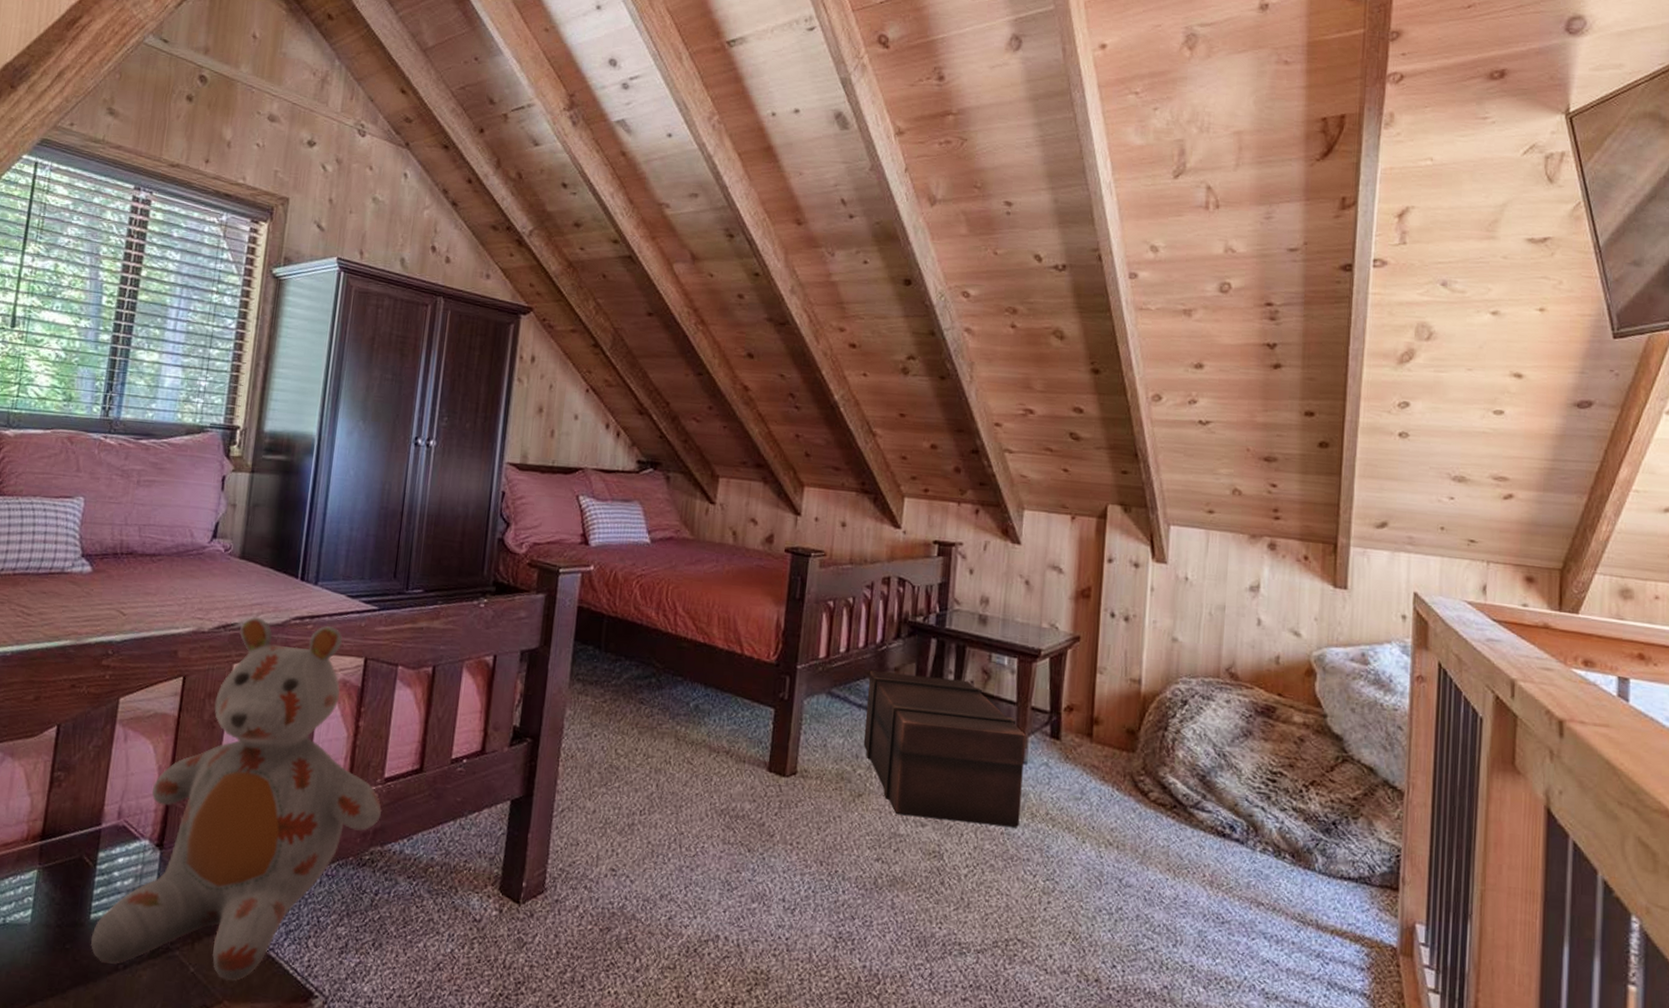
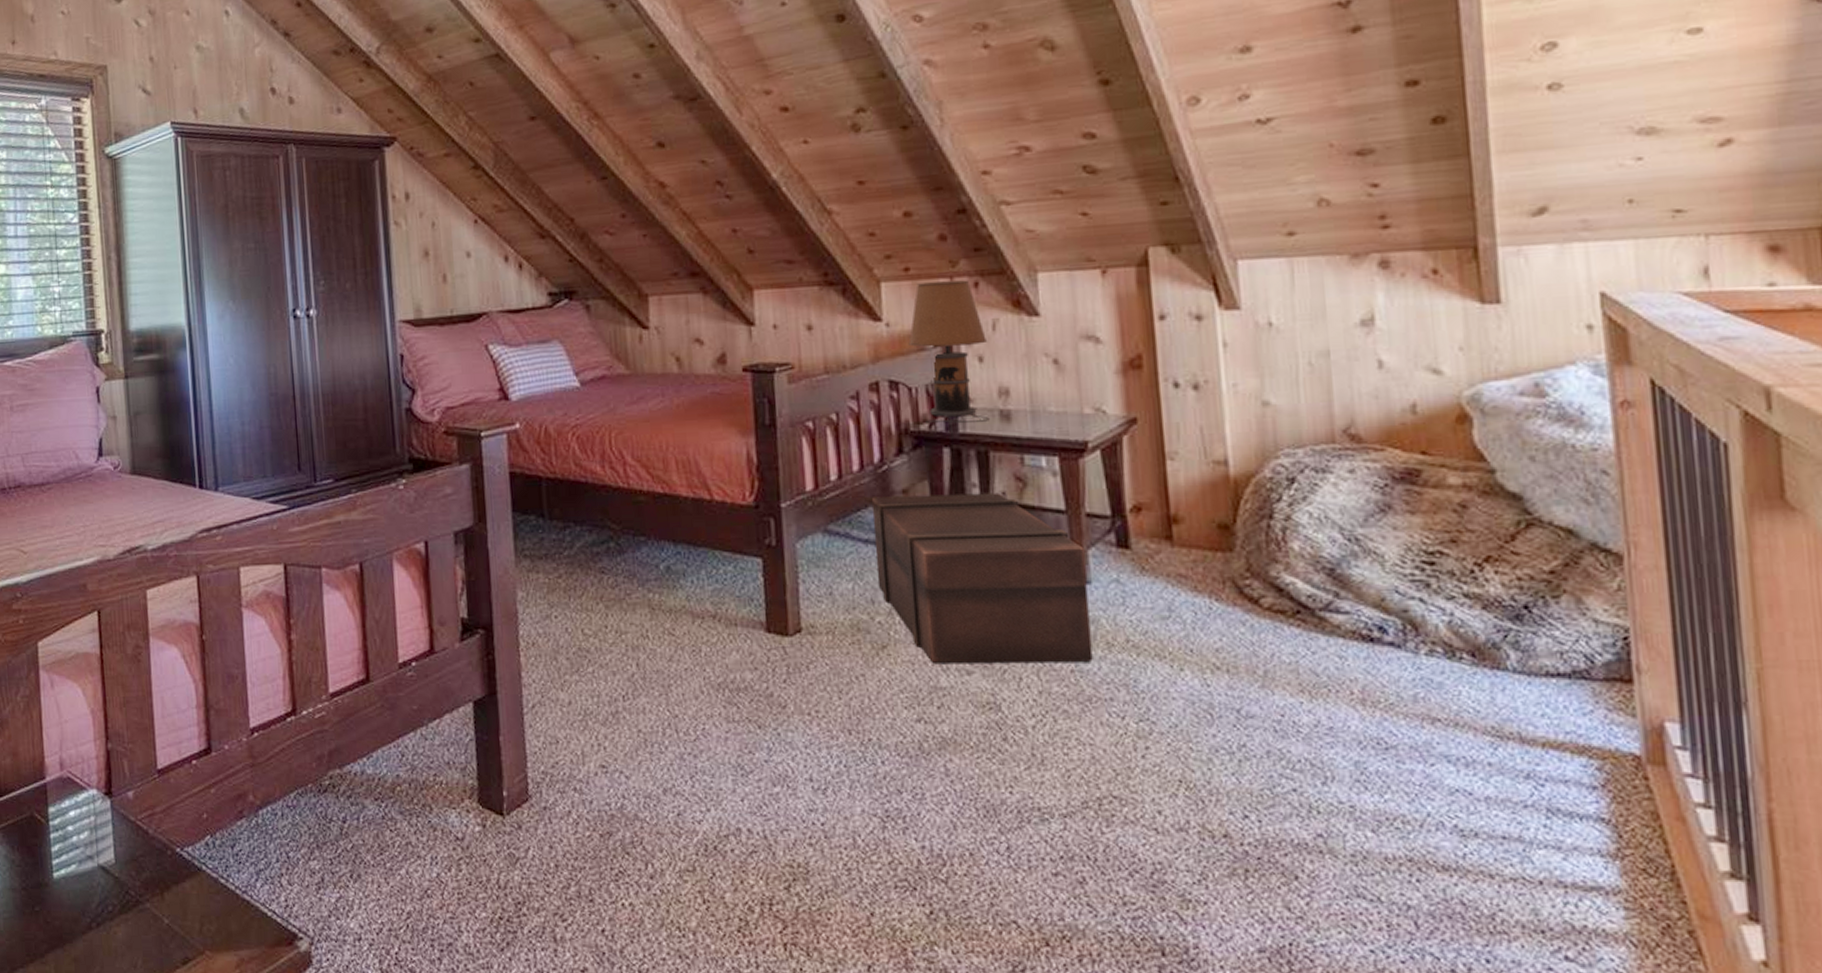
stuffed bear: present [90,616,382,981] -> none [58,535,333,930]
table lamp: none [918,503,979,622] -> present [908,280,990,424]

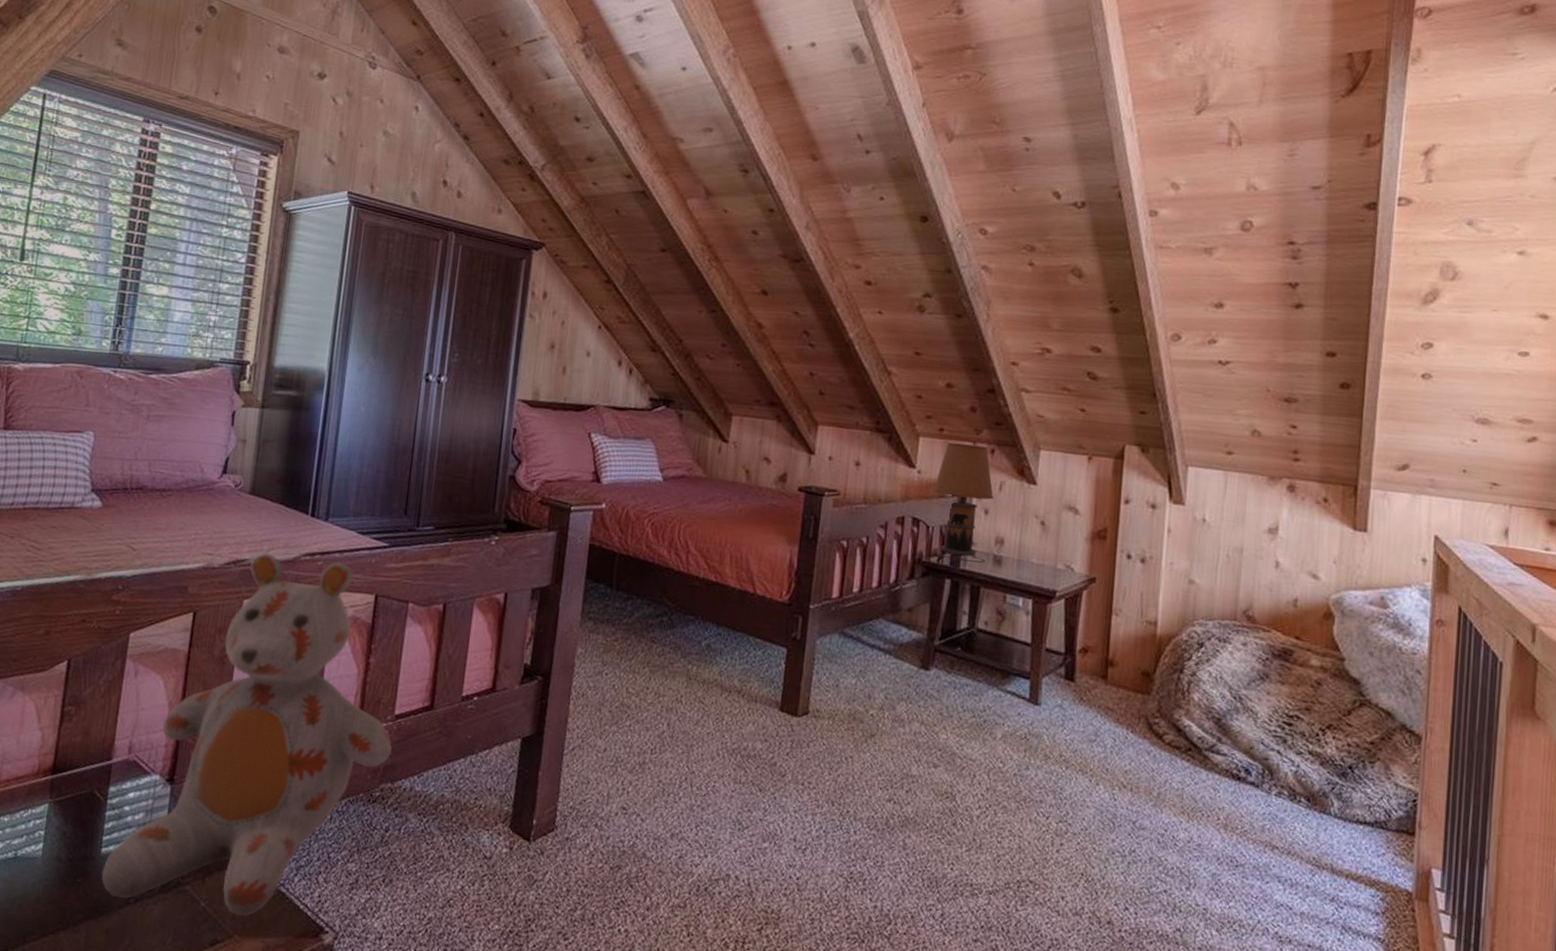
stuffed bear: none [58,535,333,930] -> present [102,552,392,915]
suitcase: present [871,492,1093,663] -> none [876,610,1040,769]

